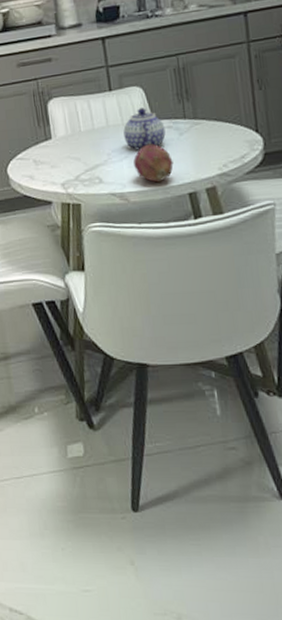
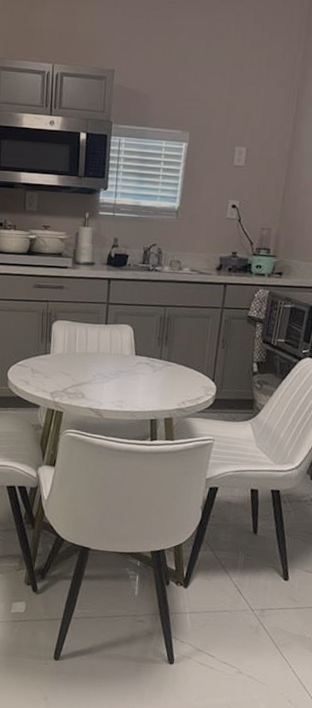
teapot: present [123,108,166,150] -> none [109,343,144,378]
fruit: present [133,143,174,183] -> none [112,374,144,407]

